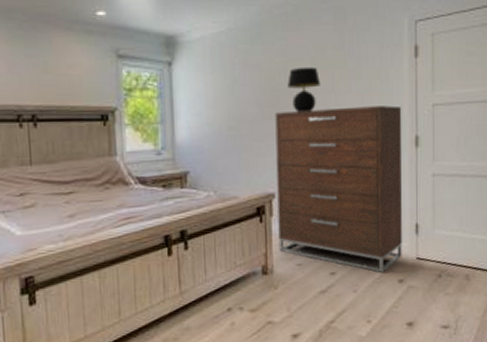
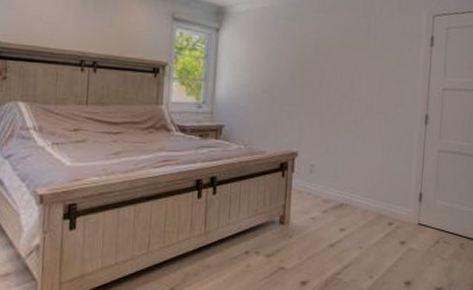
dresser: present [275,105,402,273] -> none [296,81,416,233]
table lamp: present [287,66,321,113] -> none [318,44,347,85]

